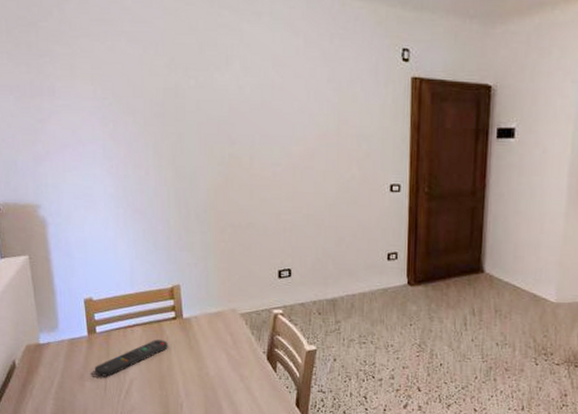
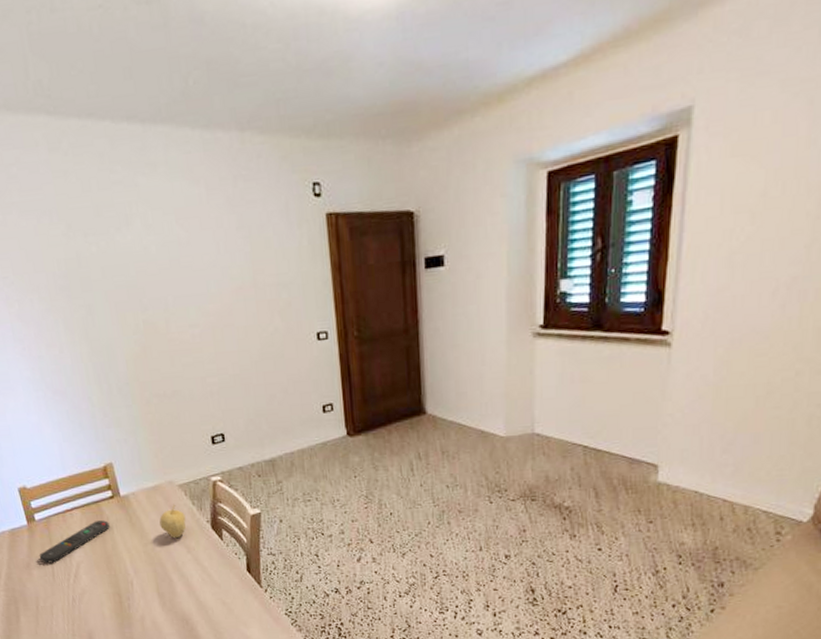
fruit: none [217,331,243,366] -> present [159,504,186,539]

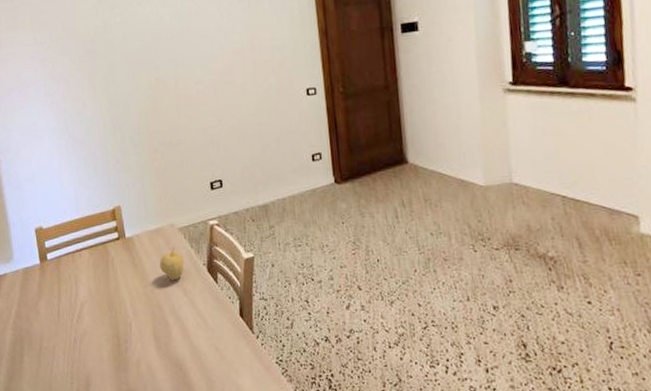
remote control: present [39,520,110,563] -> none [47,261,114,303]

